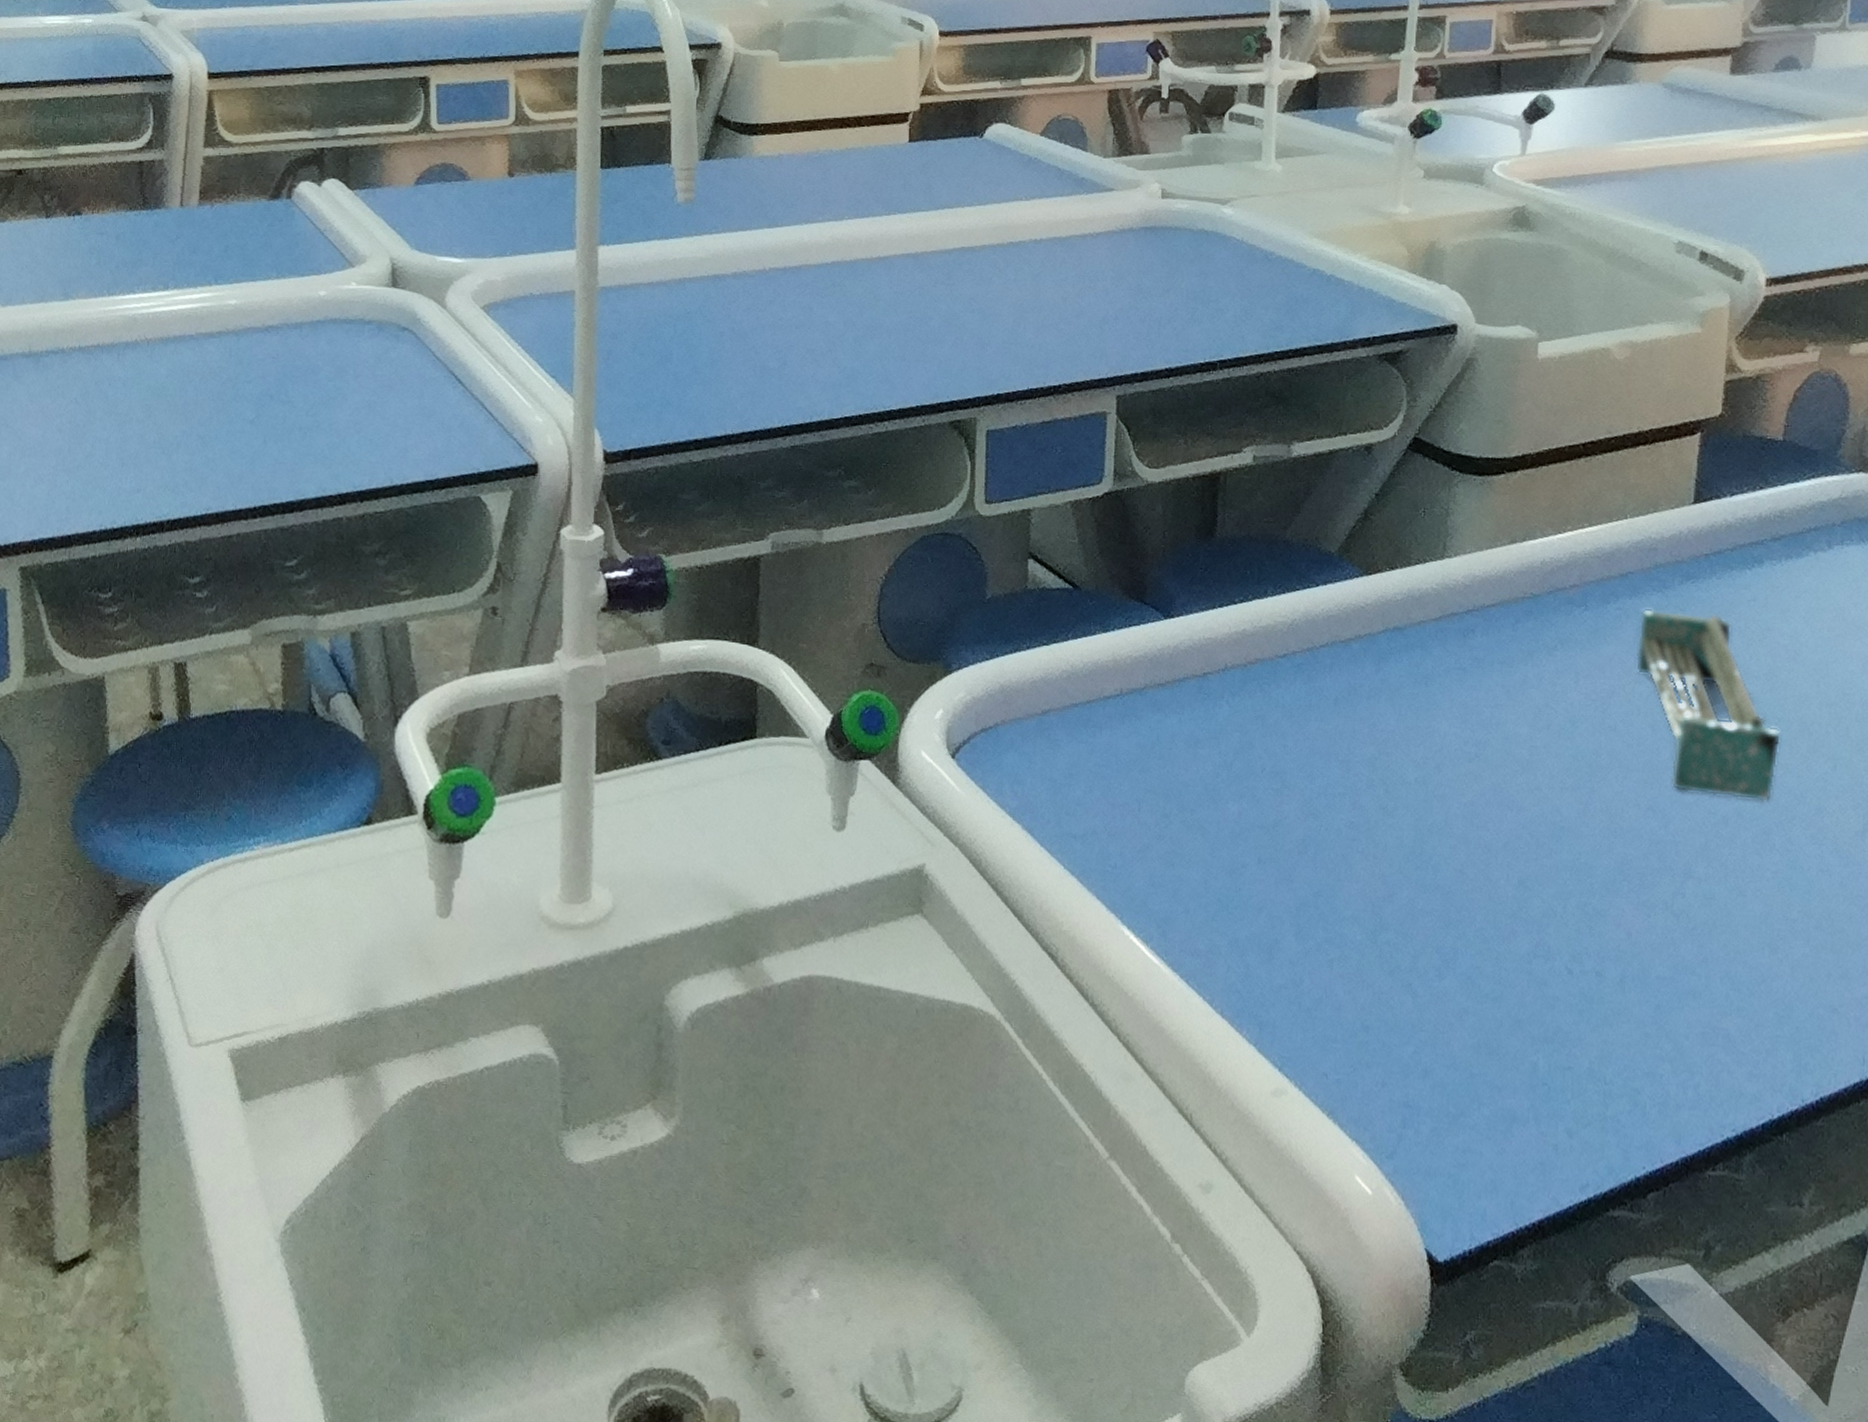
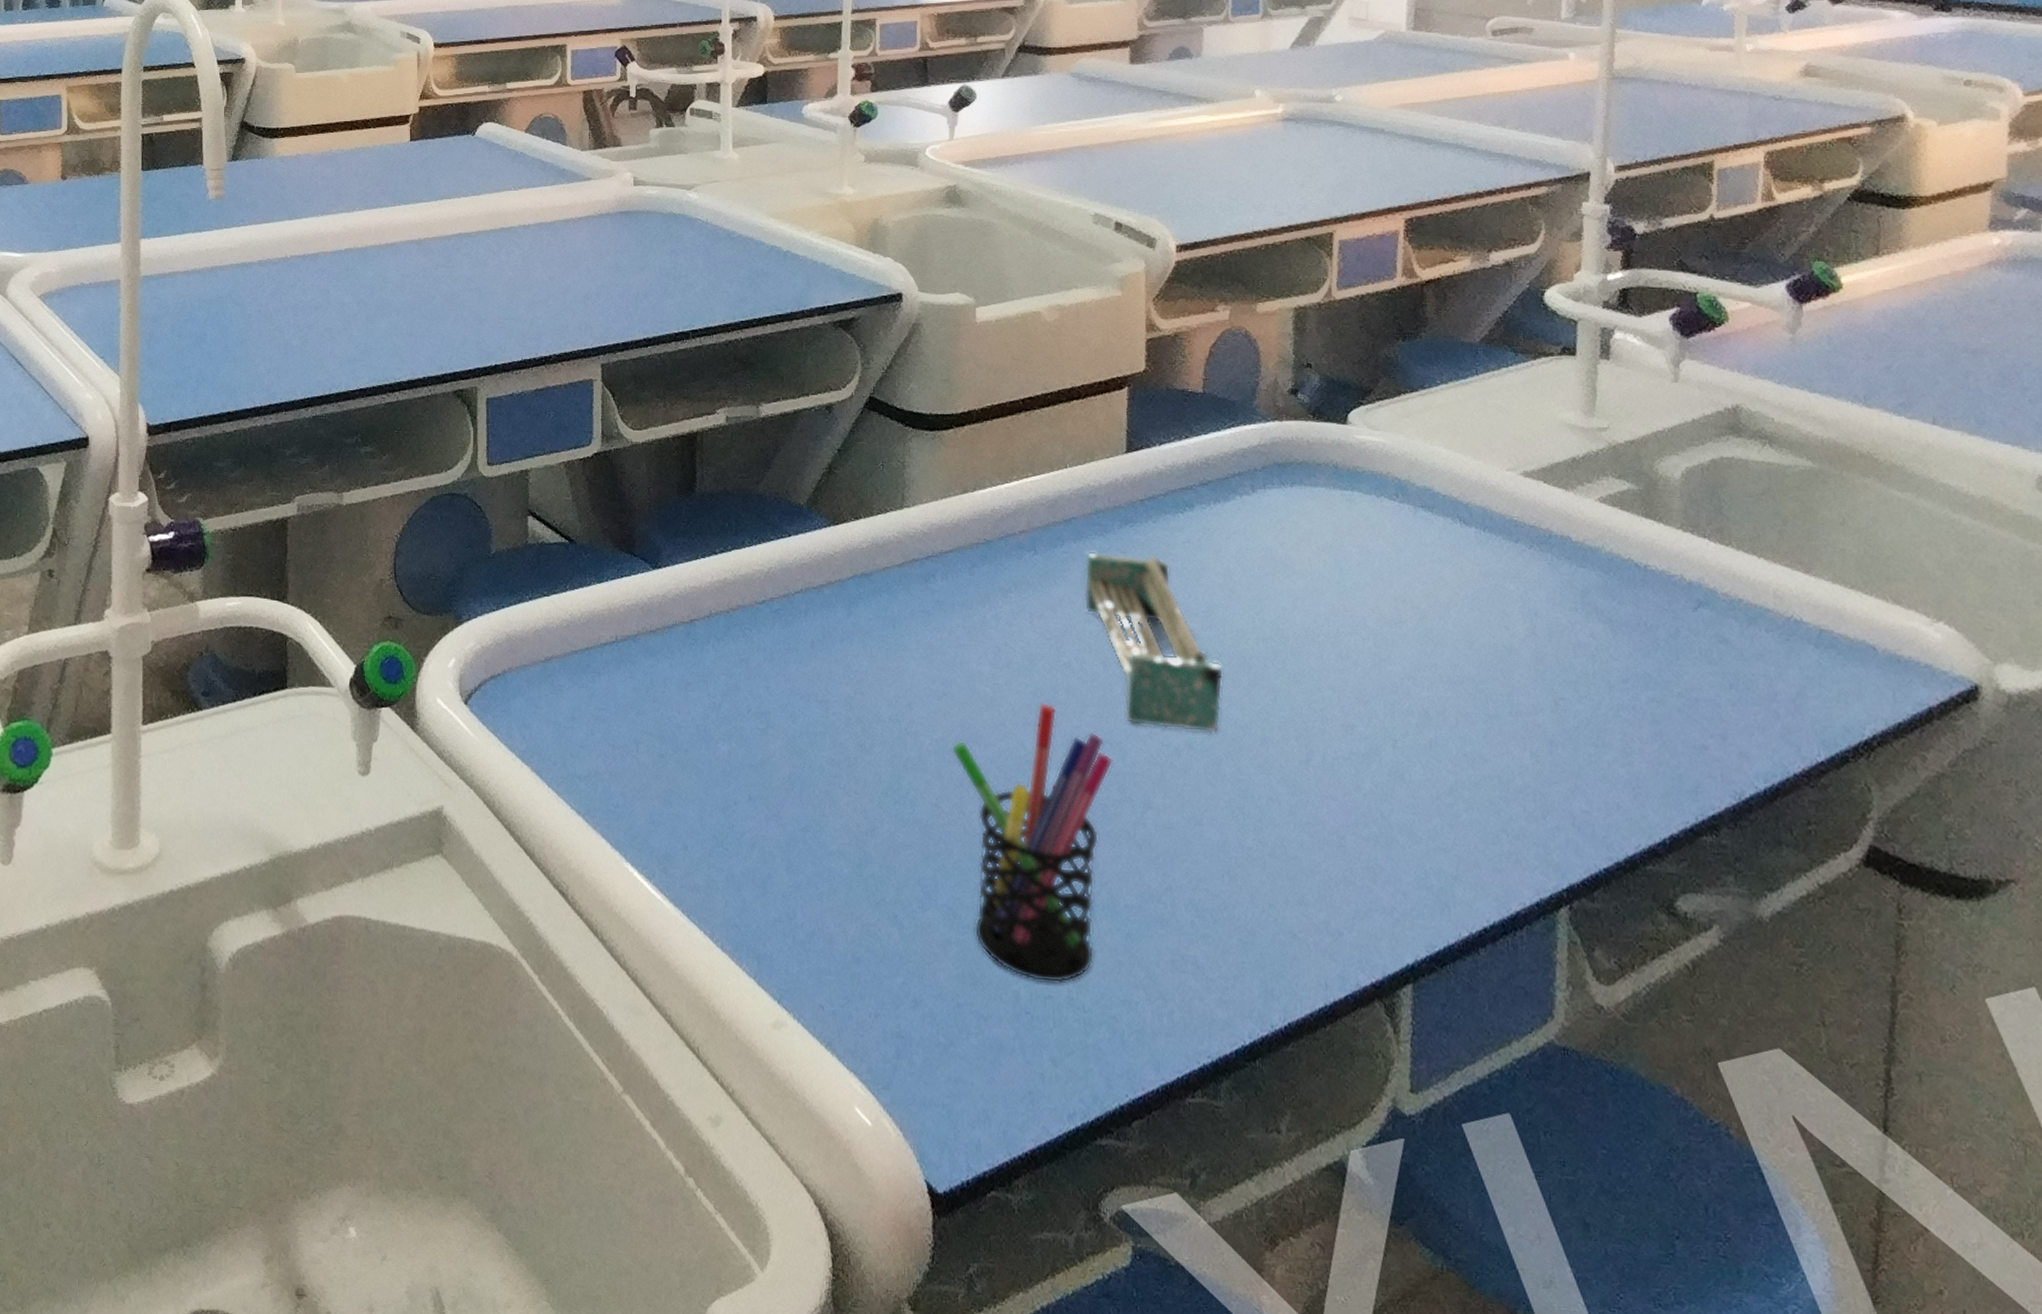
pen holder: none [1480,767,1655,1055] -> present [951,703,1113,984]

